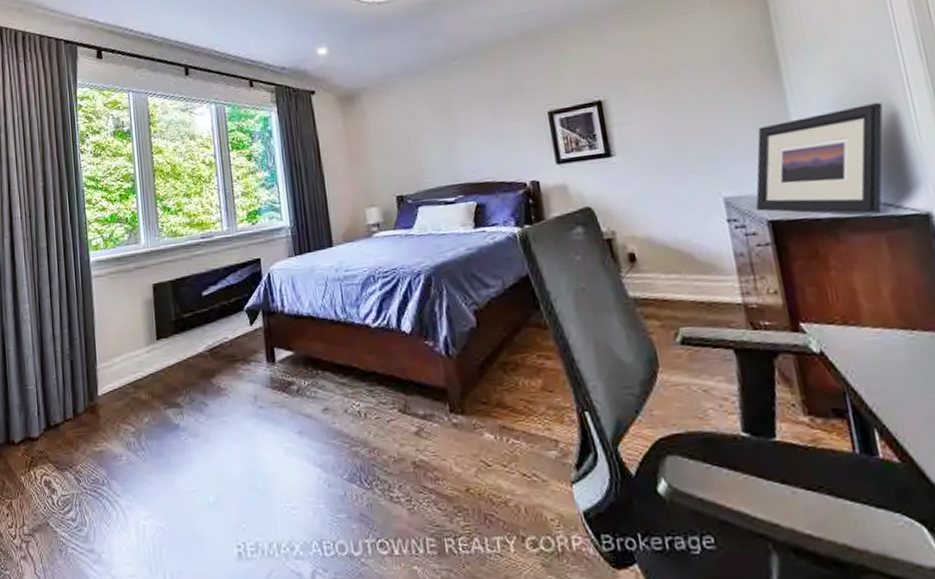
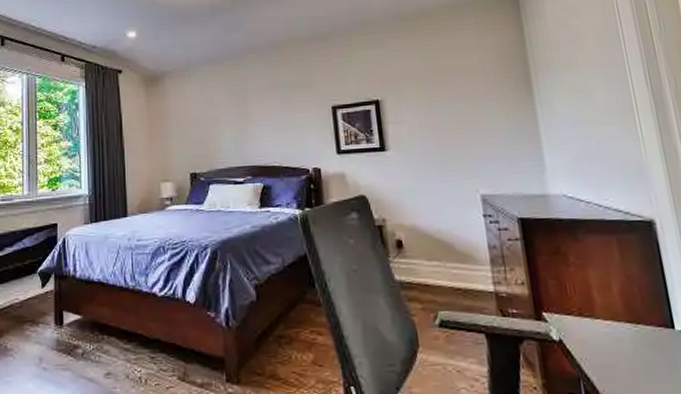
picture frame: present [756,103,883,214] -> none [508,121,616,218]

